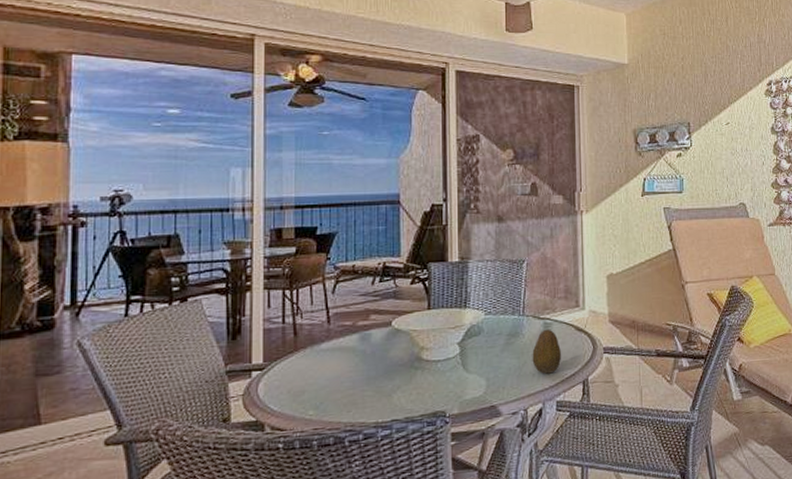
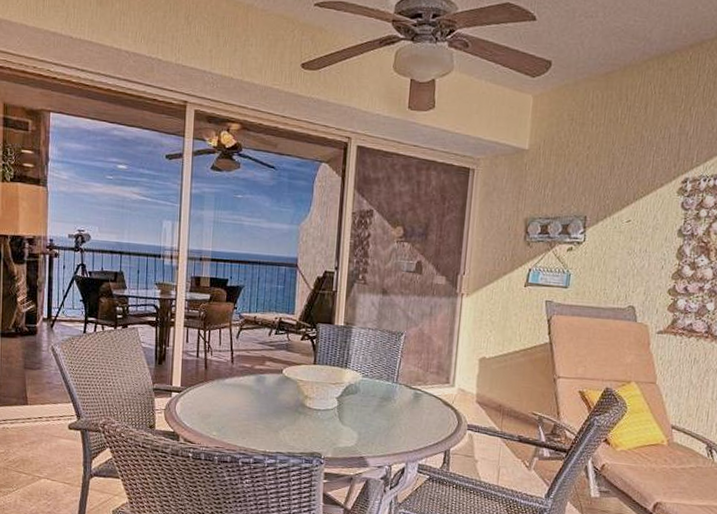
fruit: present [532,329,562,374] -> none [400,398,428,439]

